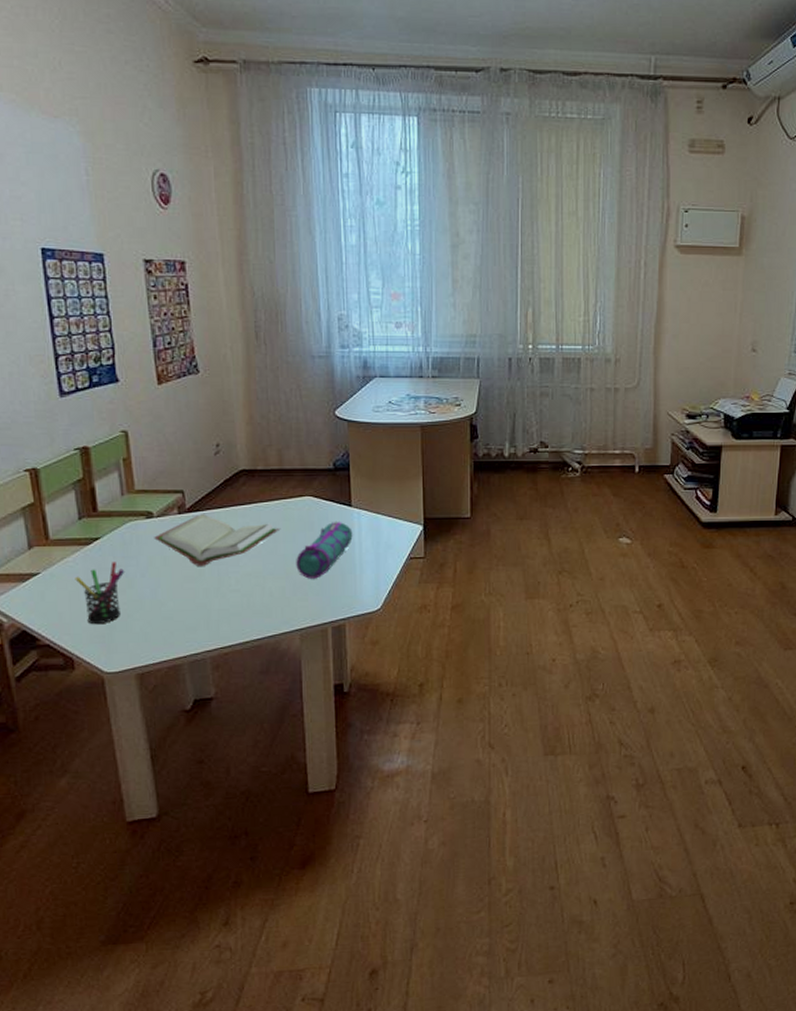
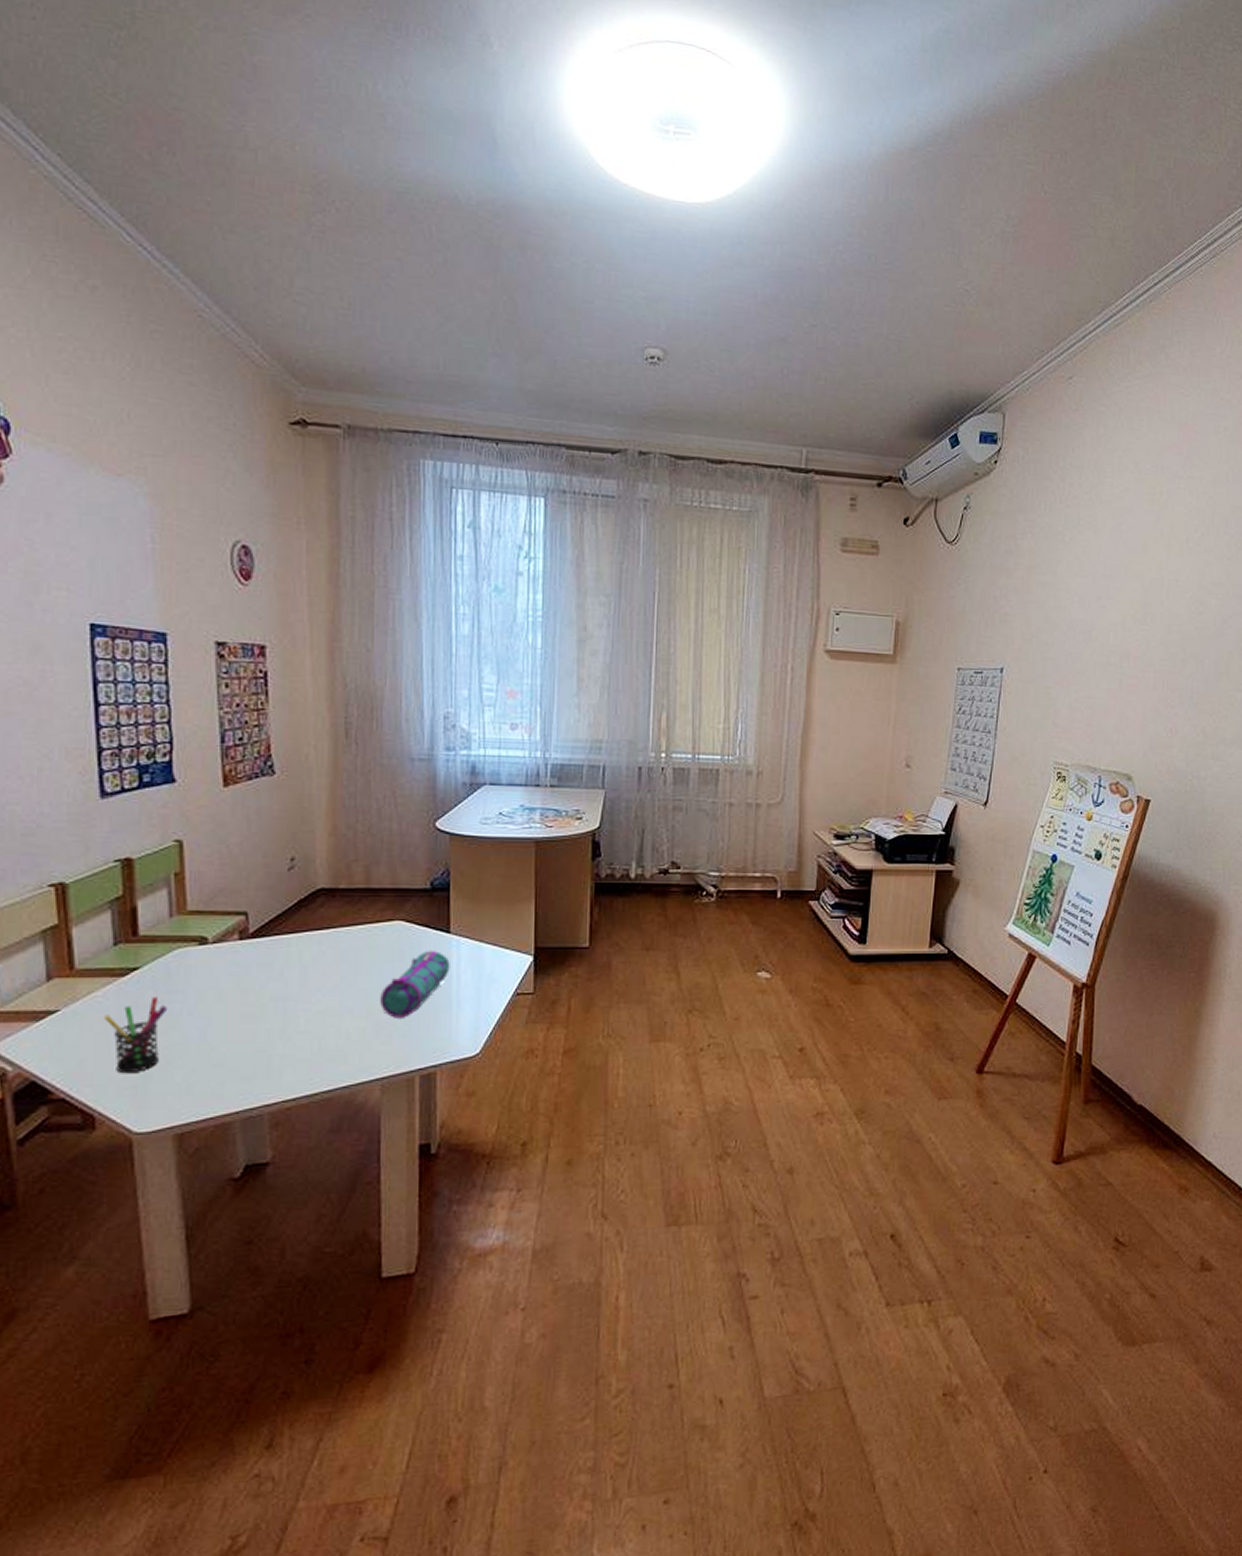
book: present [154,513,281,566] -> none [207,939,364,1002]

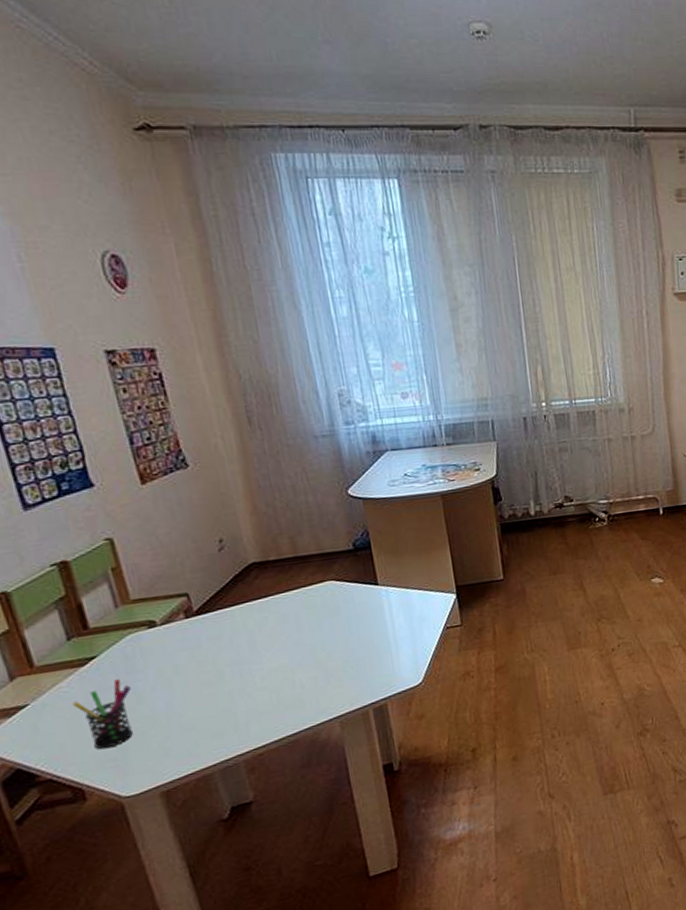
pencil case: present [380,950,450,1018] -> none [325,601,384,665]

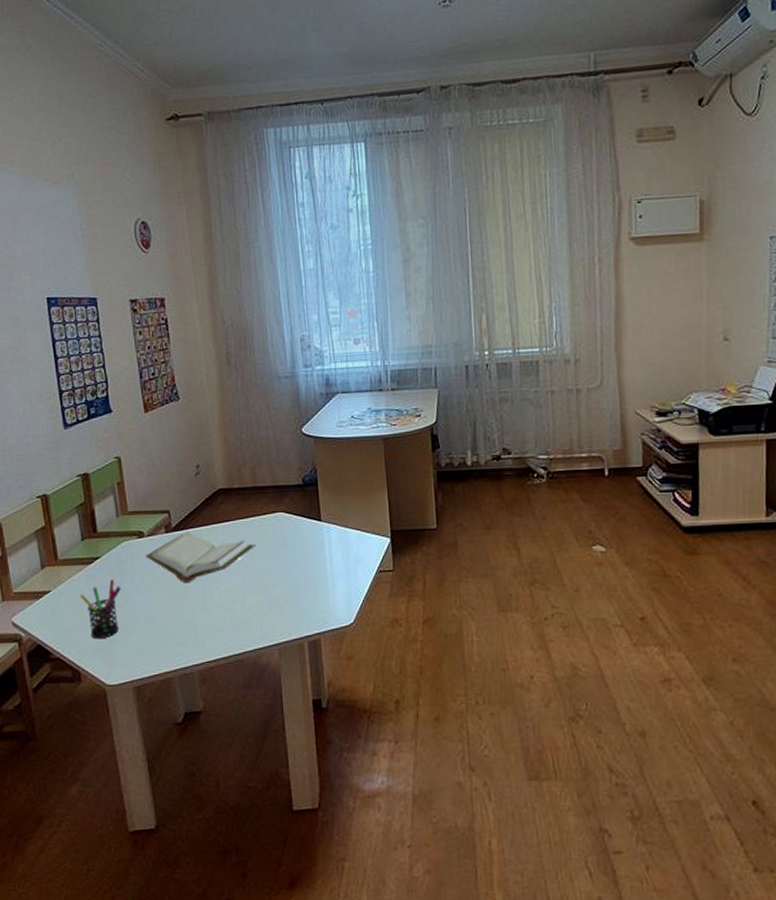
book: none [160,613,304,670] -> present [145,531,257,582]

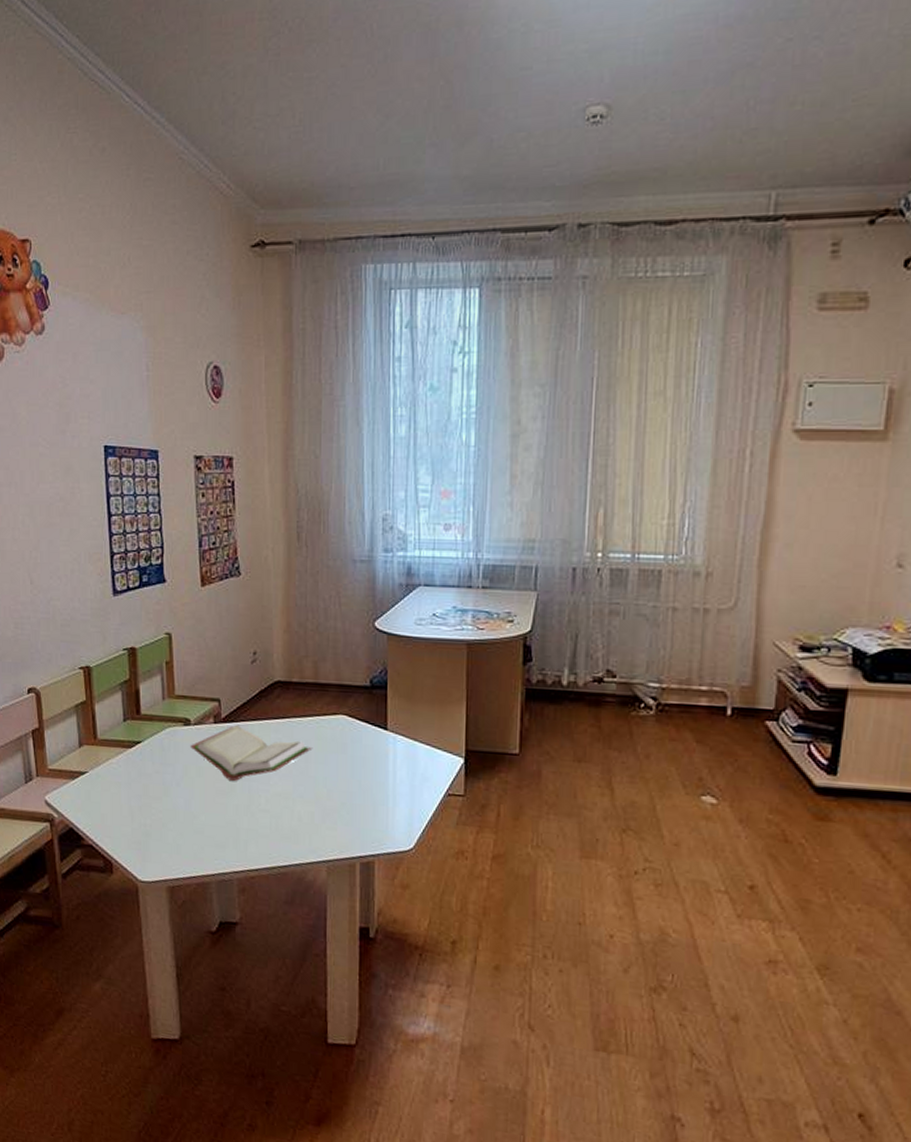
pen holder: present [80,580,122,639] -> none [117,767,162,831]

